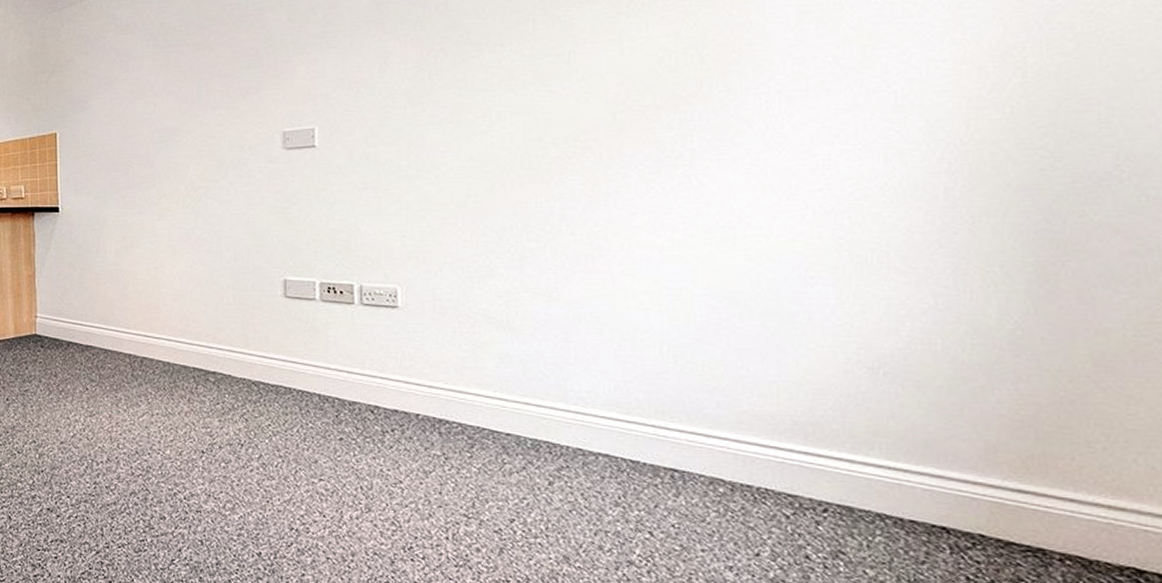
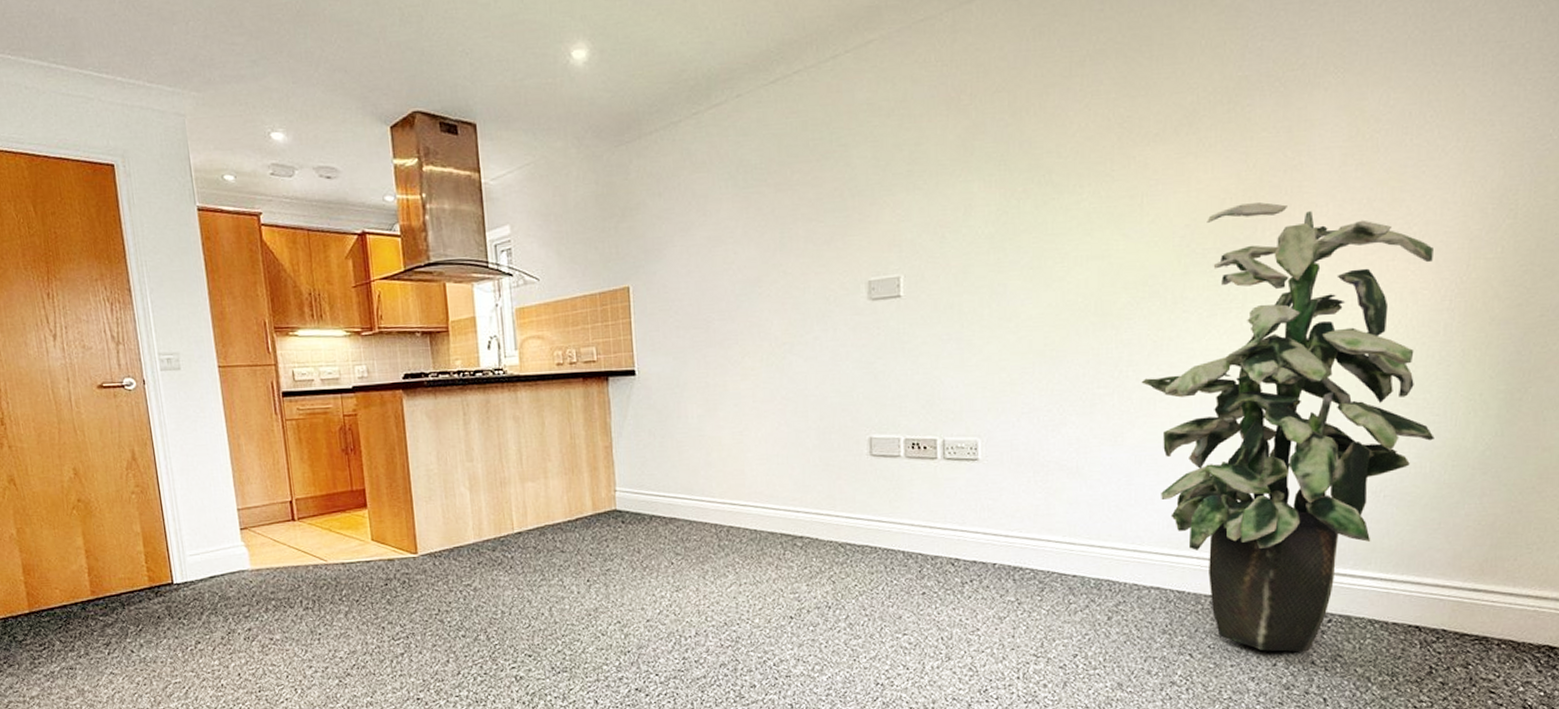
indoor plant: none [577,60,944,544] -> present [1141,202,1434,652]

